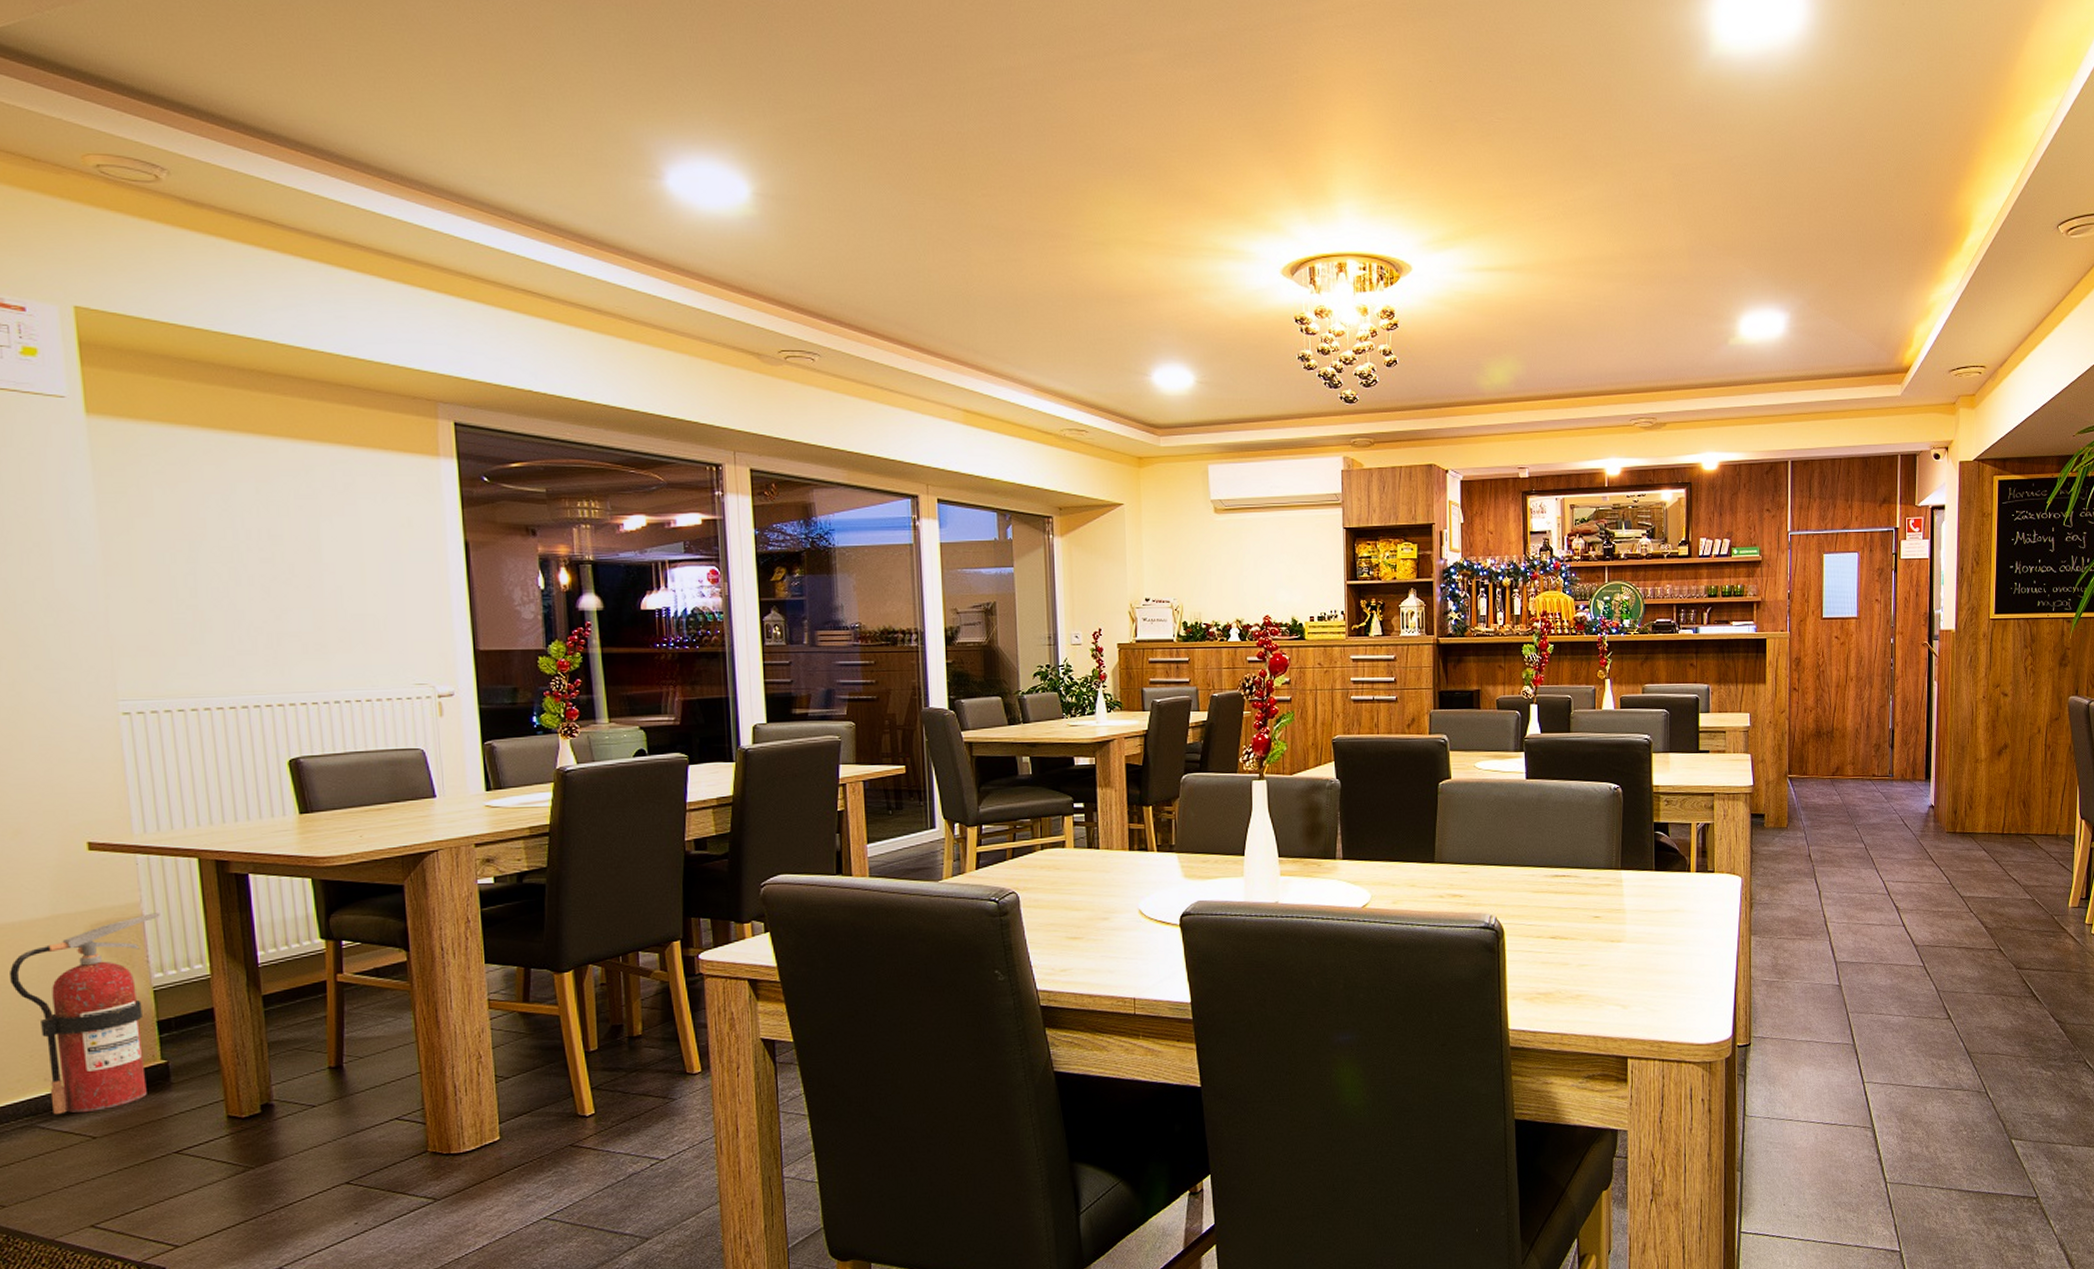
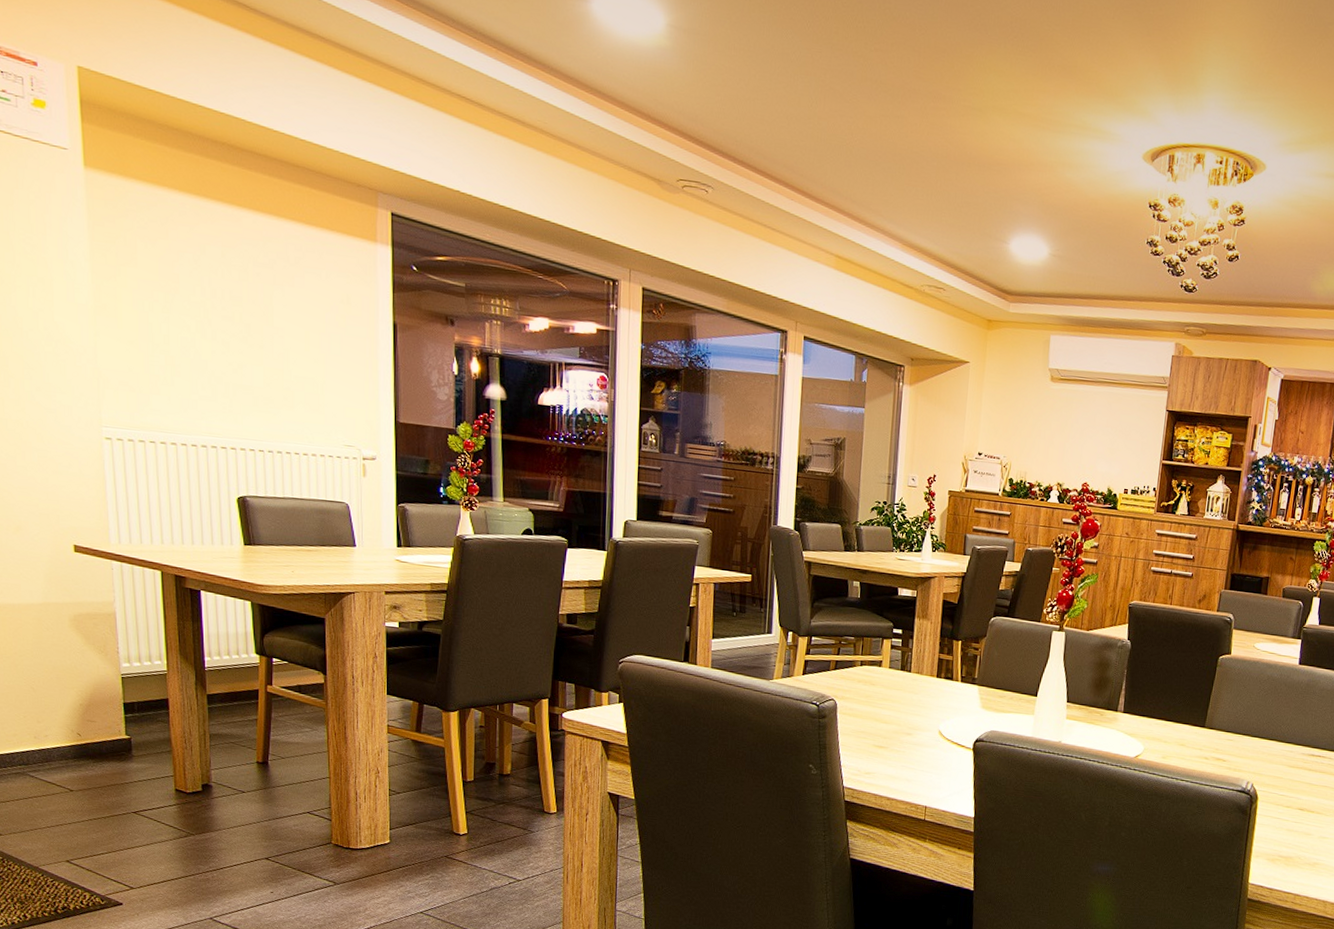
fire extinguisher: present [10,913,160,1115] -> none [10,612,129,769]

